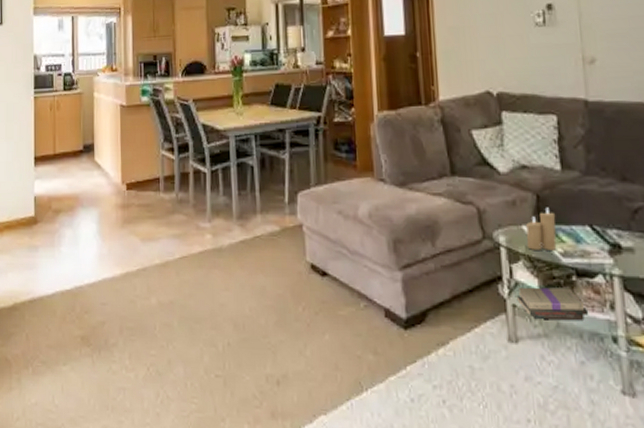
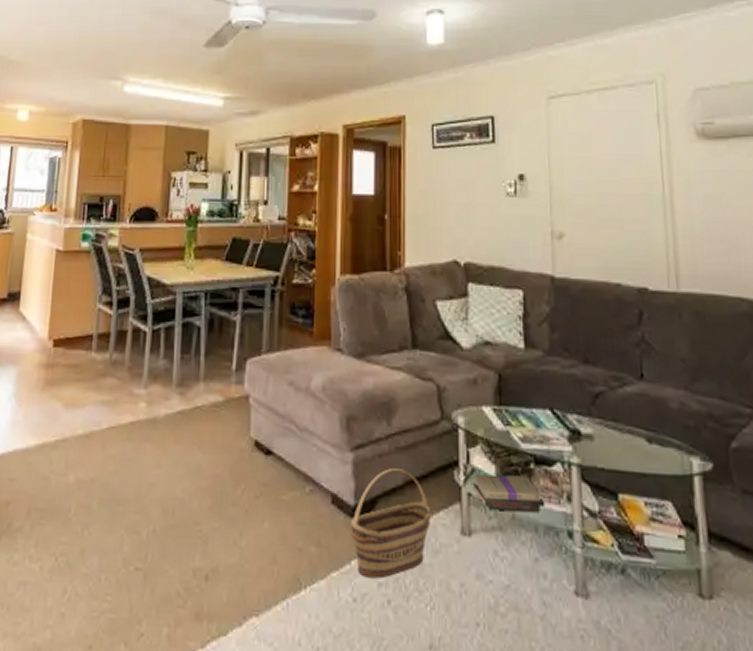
basket: none [404,285,479,382] -> present [351,468,430,579]
candle: present [526,207,557,250] -> none [485,387,517,435]

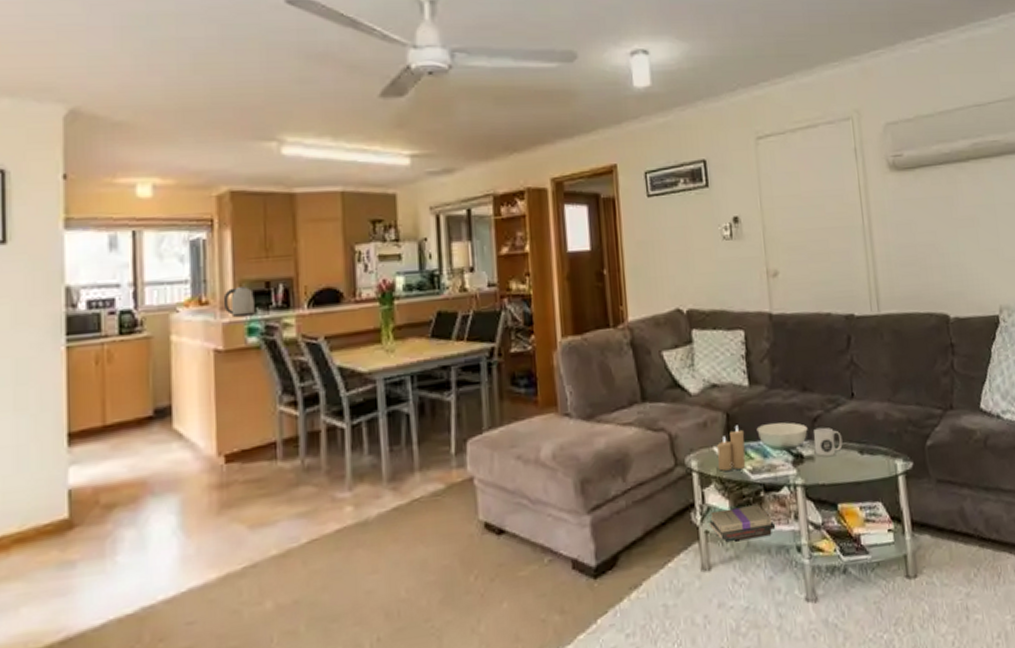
kettle: none [67,199,91,225] -> present [223,287,255,318]
basket: present [351,468,430,579] -> none [594,521,672,632]
candle: none [485,387,517,435] -> present [717,425,746,471]
bowl: none [530,391,588,426] -> present [756,422,808,452]
mug: none [593,405,628,440] -> present [813,427,843,458]

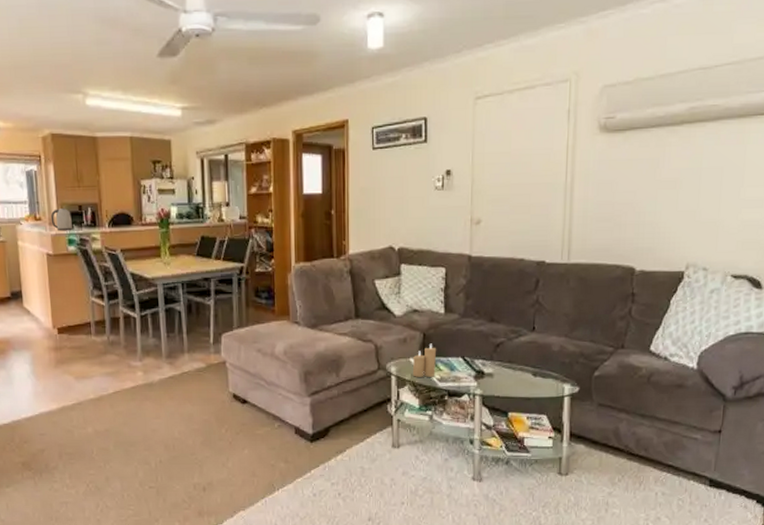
books: present [709,504,776,543] -> none [401,405,455,430]
bowl: present [756,422,808,452] -> none [447,344,491,368]
mug: present [813,427,843,458] -> none [494,352,519,376]

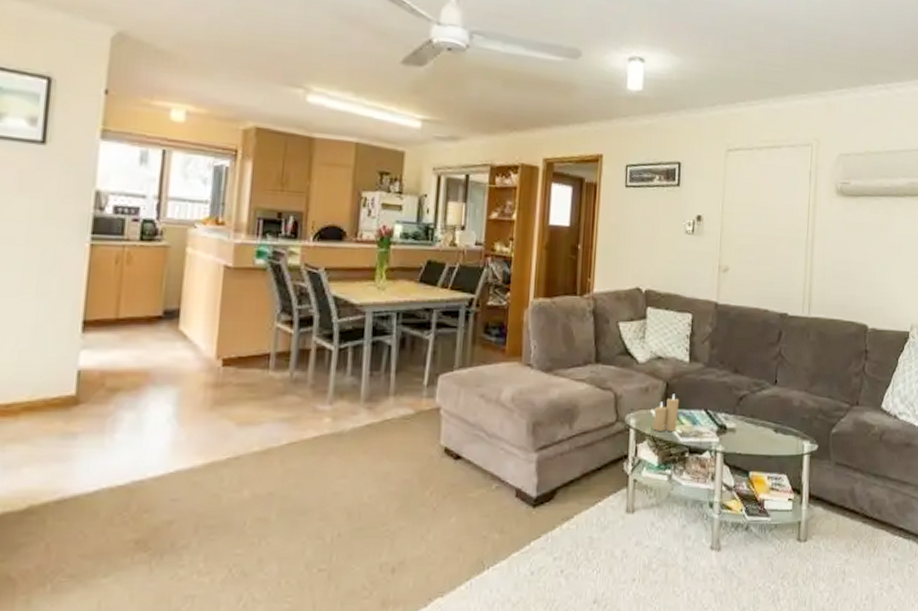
kettle: present [50,208,72,231] -> none [237,213,267,241]

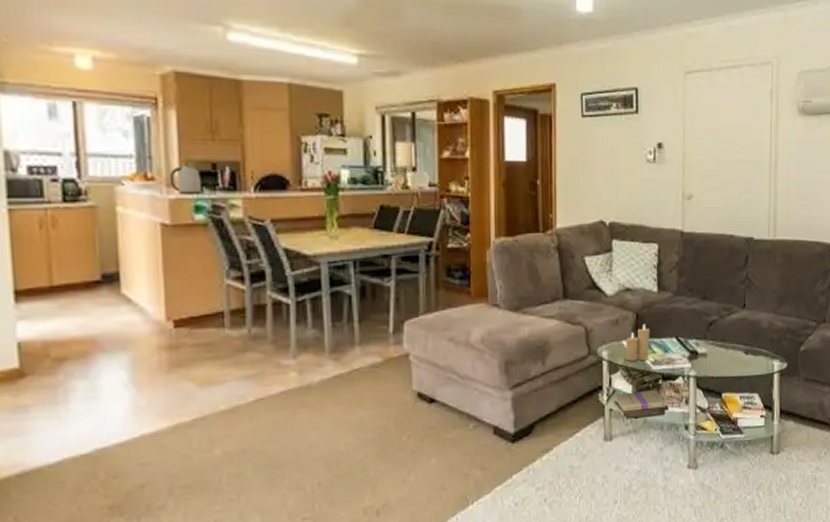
kettle: none [237,213,267,241] -> present [169,166,201,195]
books: none [638,463,695,492] -> present [613,390,669,420]

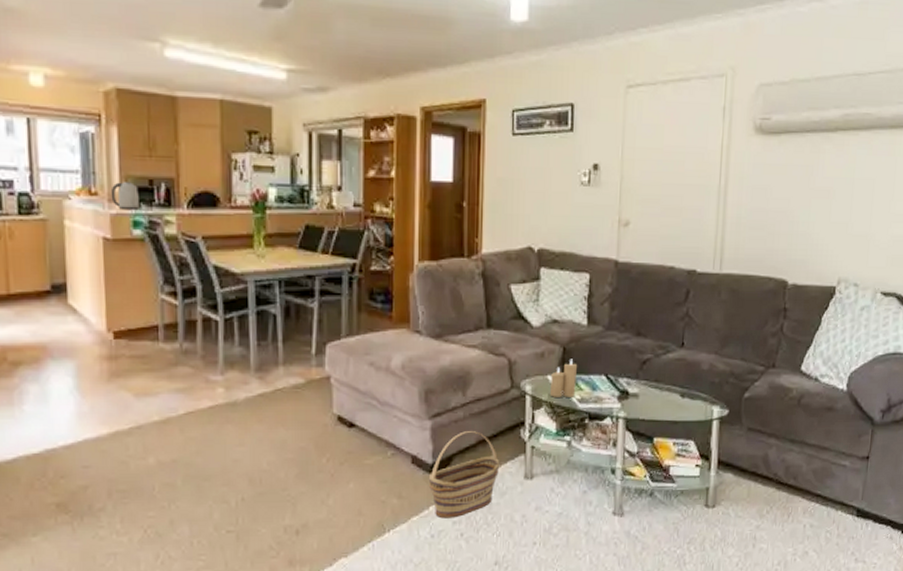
basket: none [512,398,579,486] -> present [429,431,499,519]
books: present [613,390,669,420] -> none [535,430,595,458]

